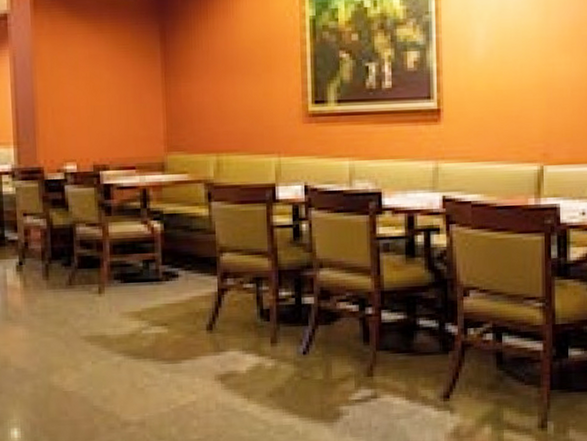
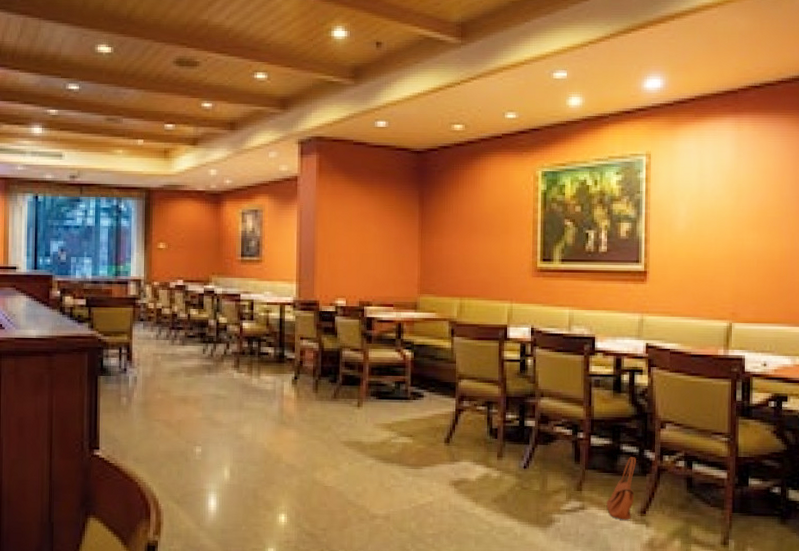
handbag: none [403,332,436,407] -> present [606,457,636,520]

